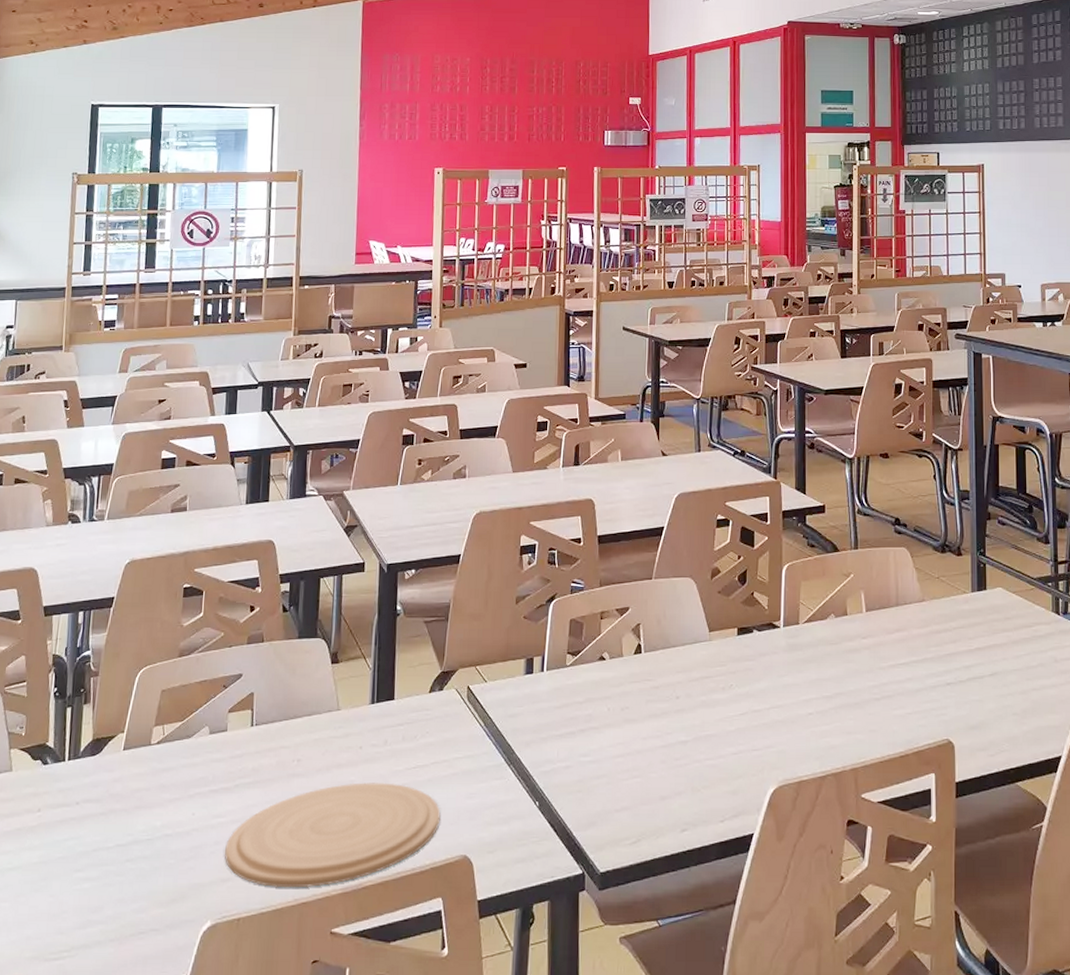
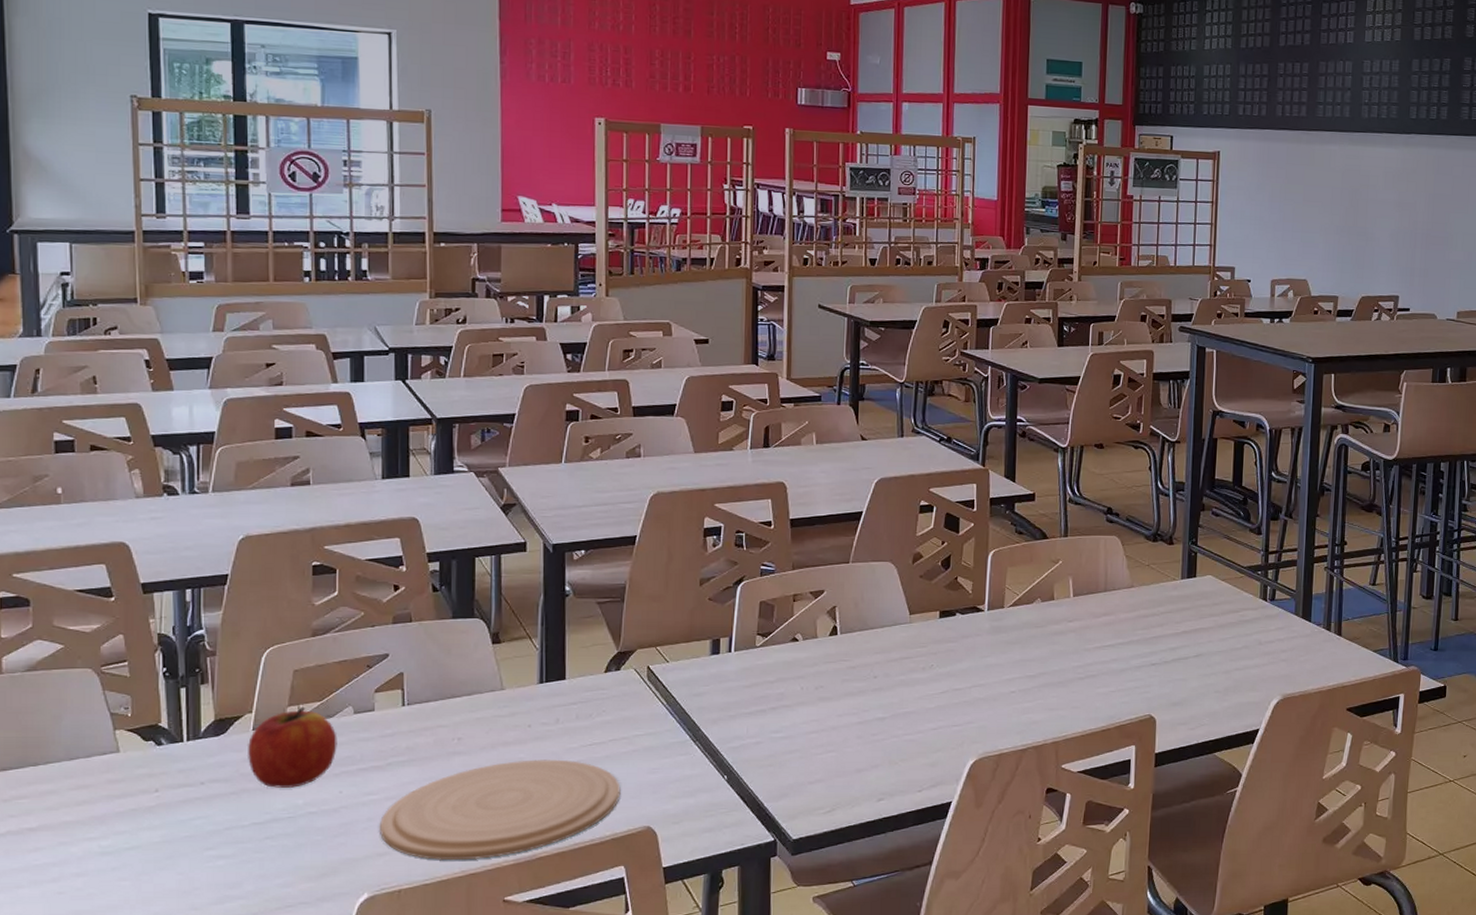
apple: none [117,726,194,809] -> present [248,706,337,788]

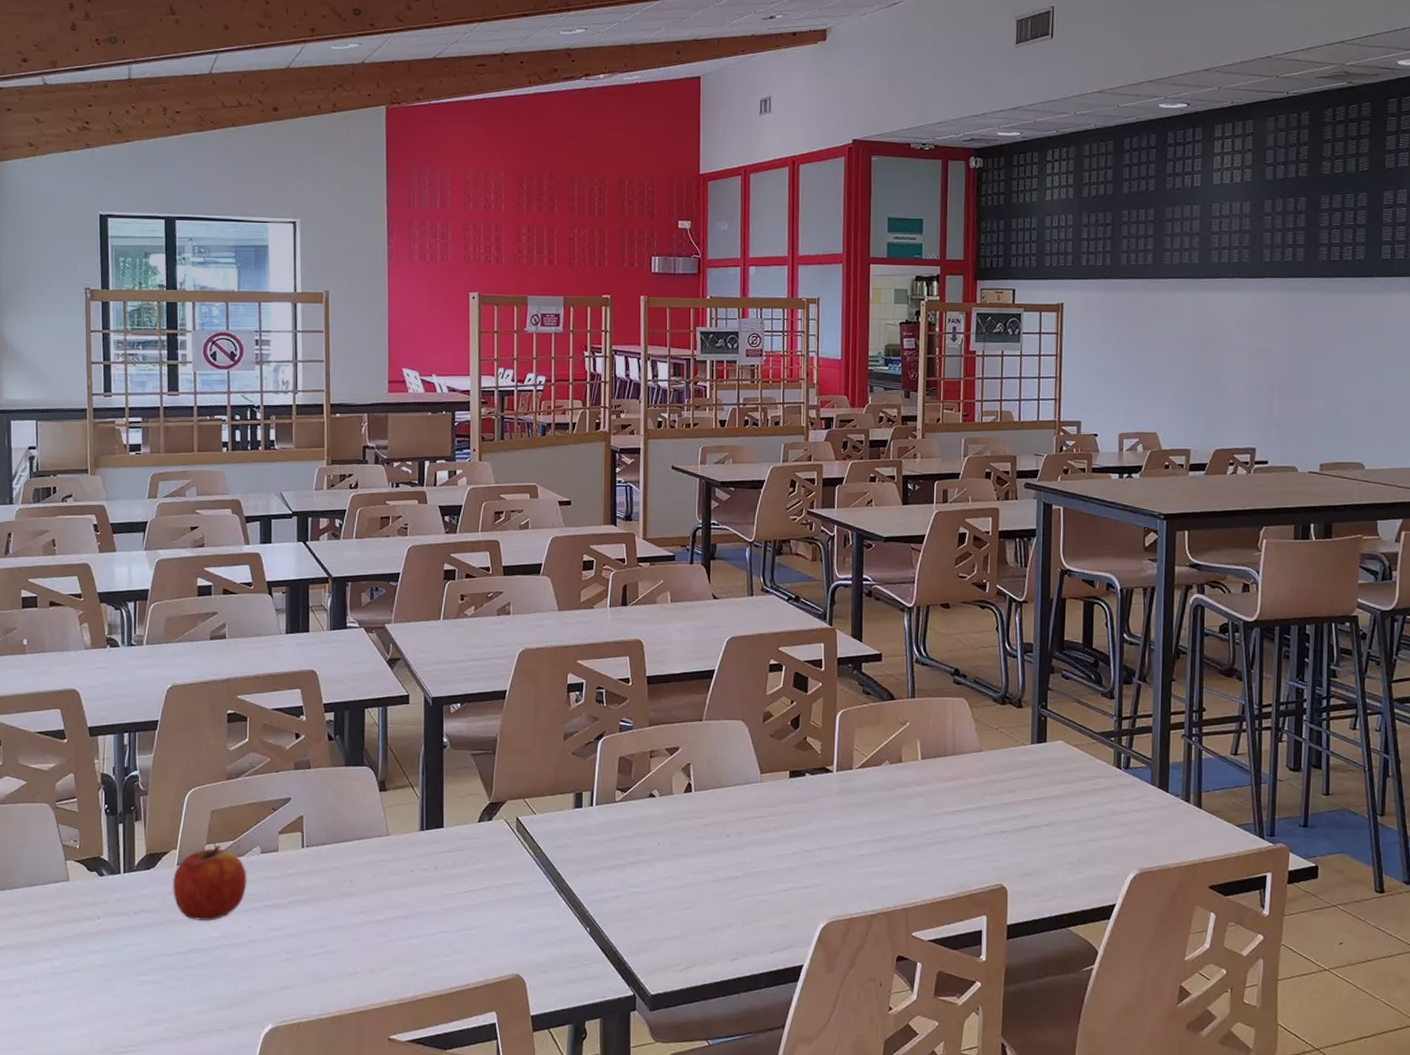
plate: present [380,759,621,861] -> none [282,904,493,998]

